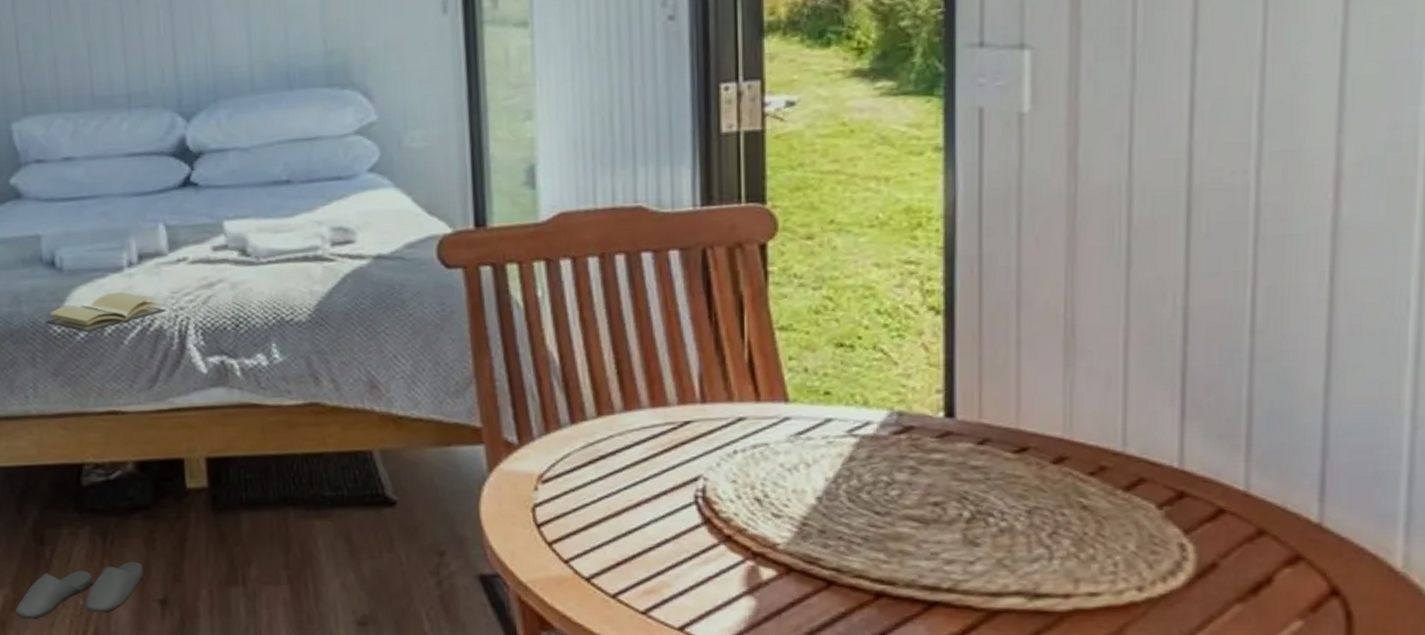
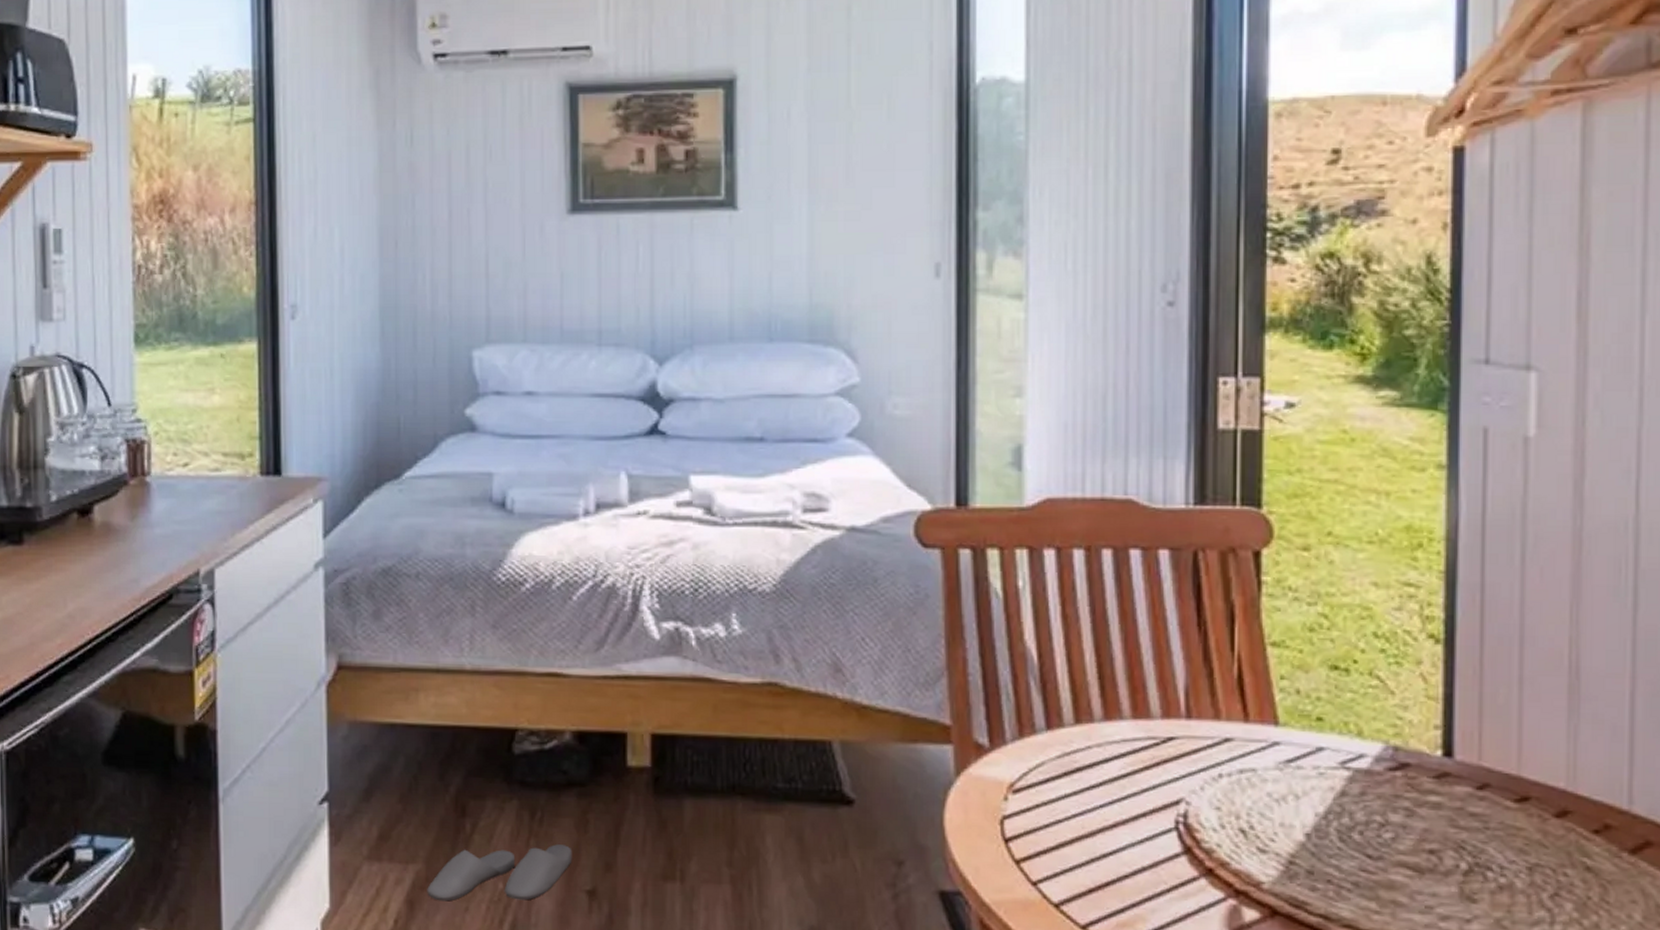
book: present [45,291,167,334] -> none [489,542,622,585]

